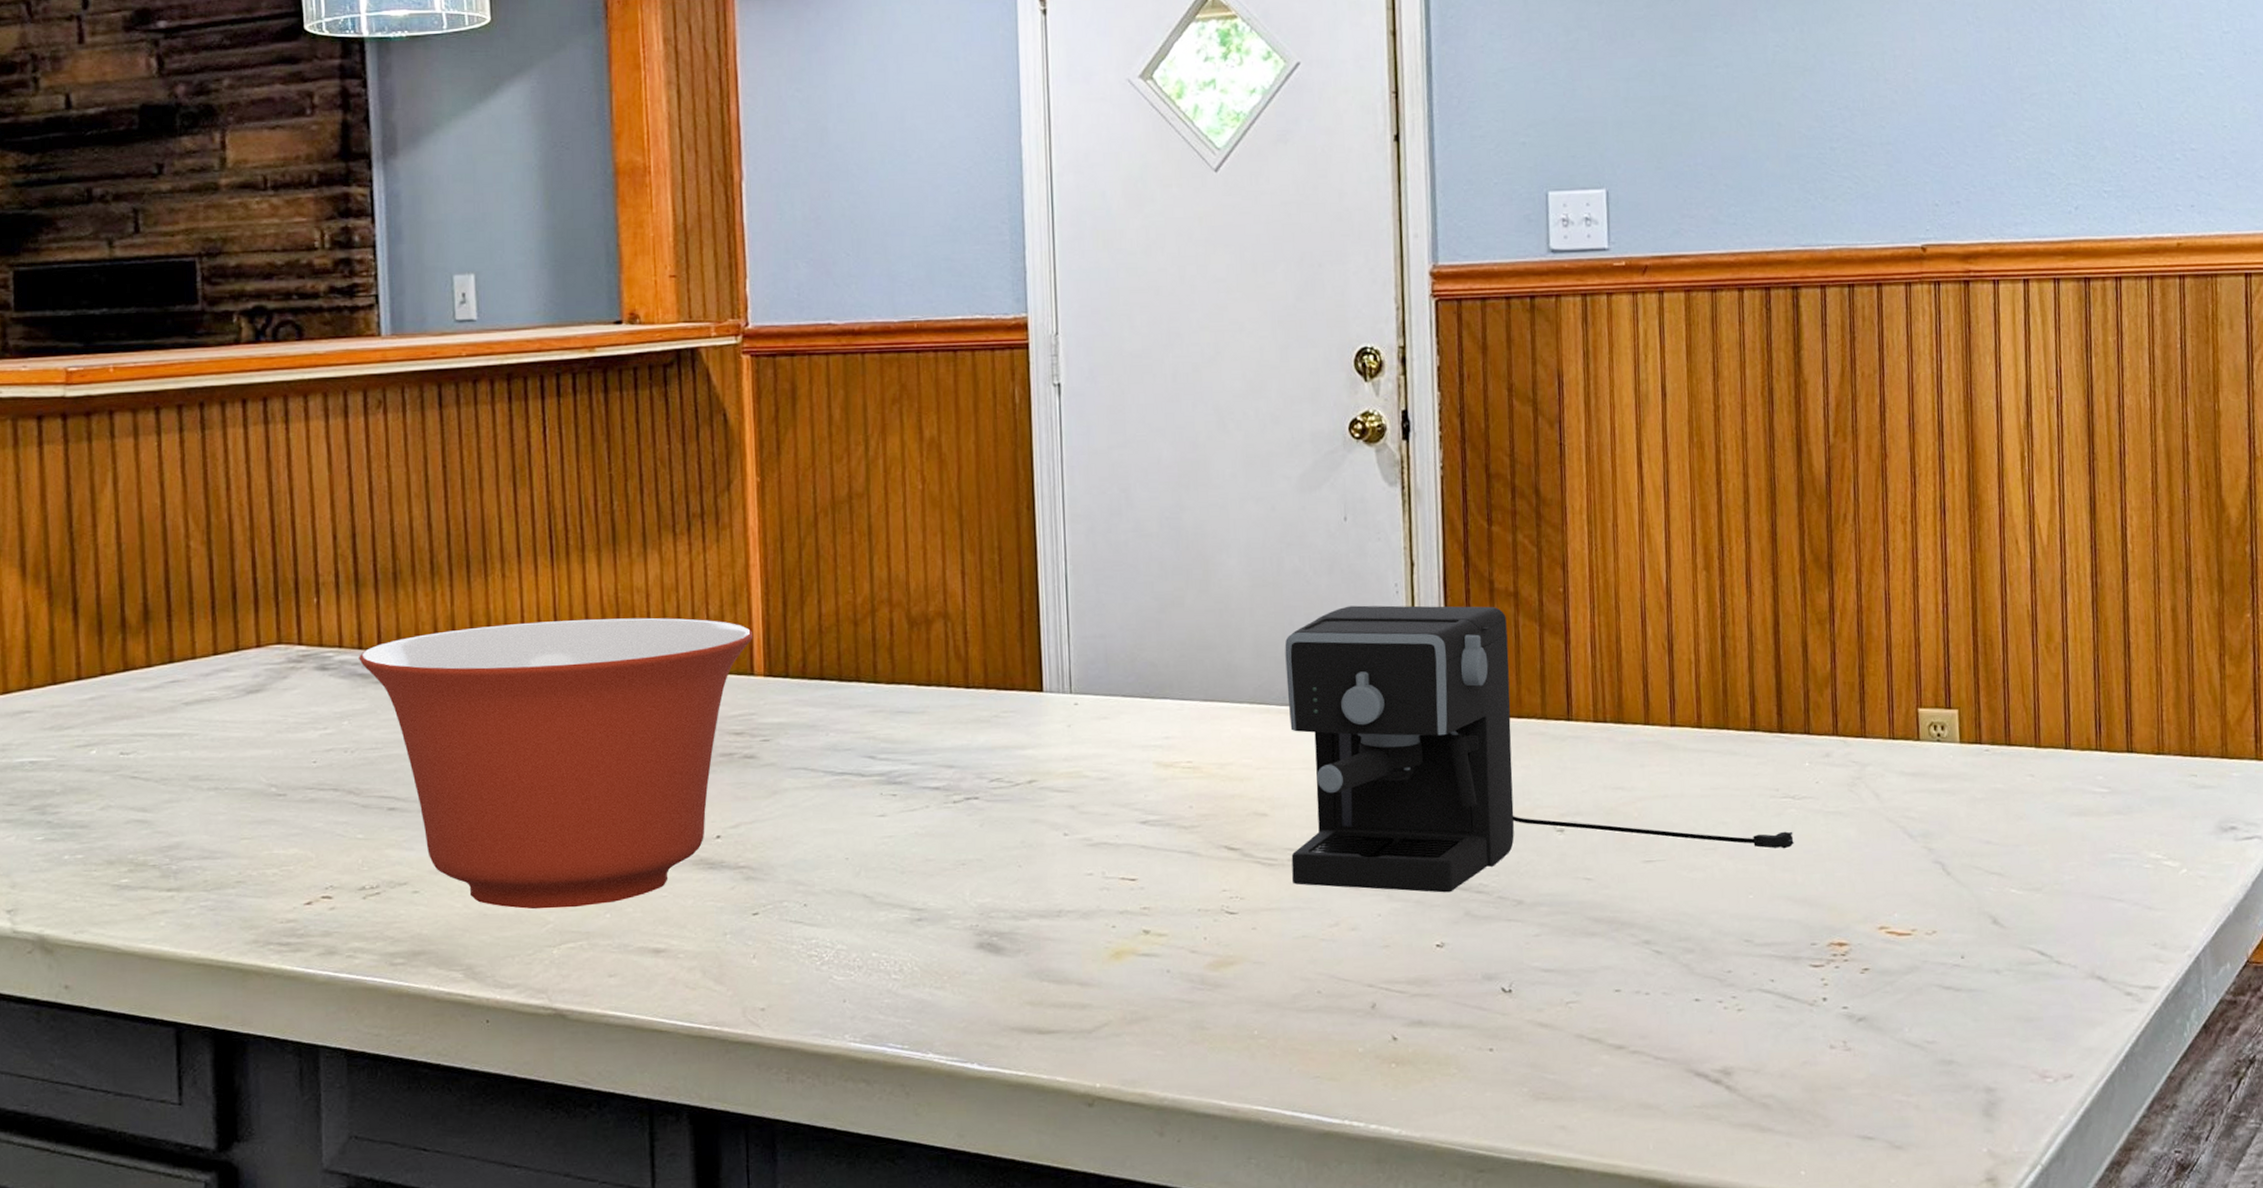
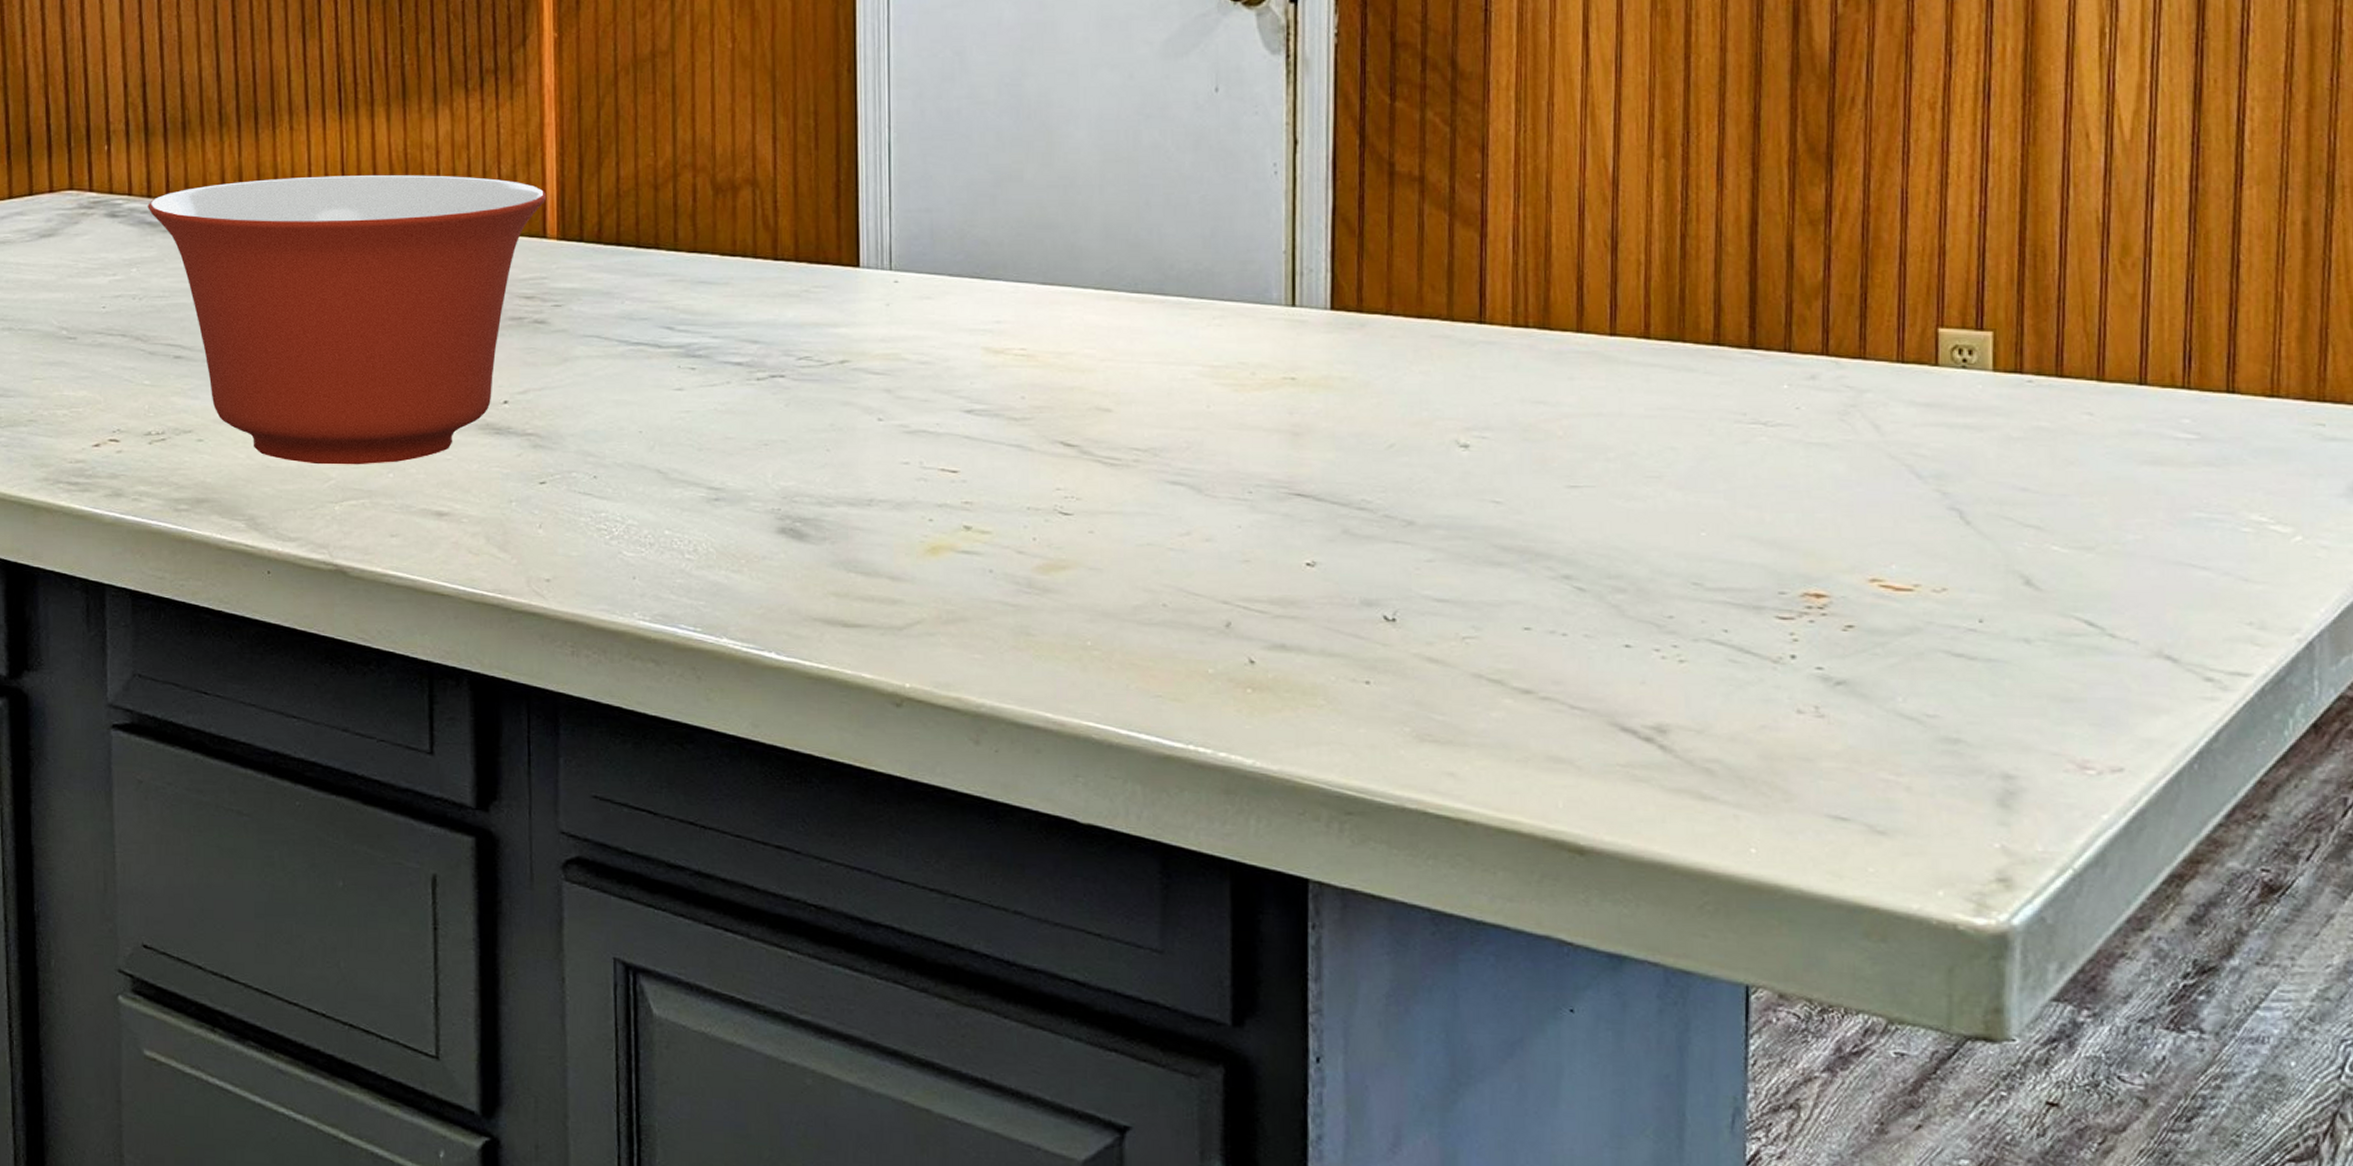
coffee maker: present [1284,605,1794,893] -> none [1138,186,1763,507]

